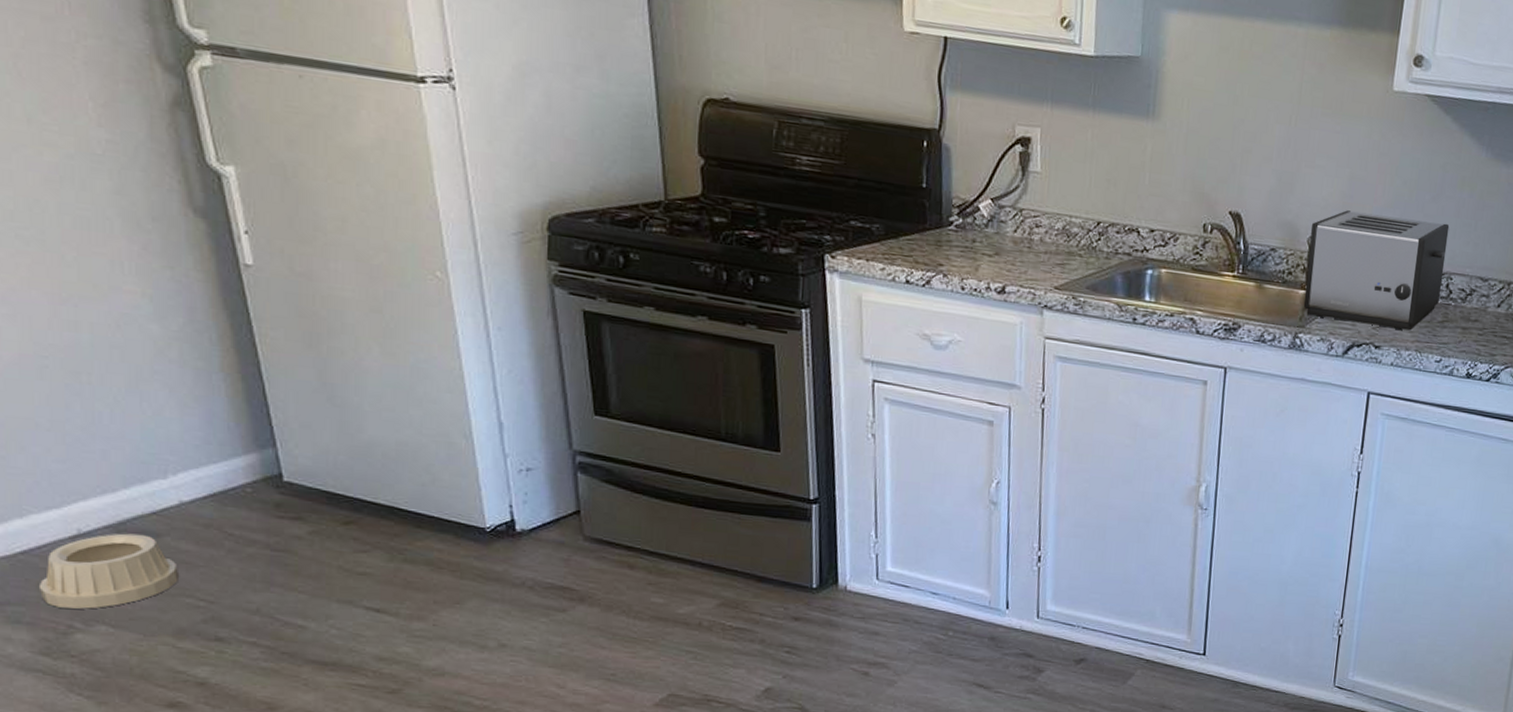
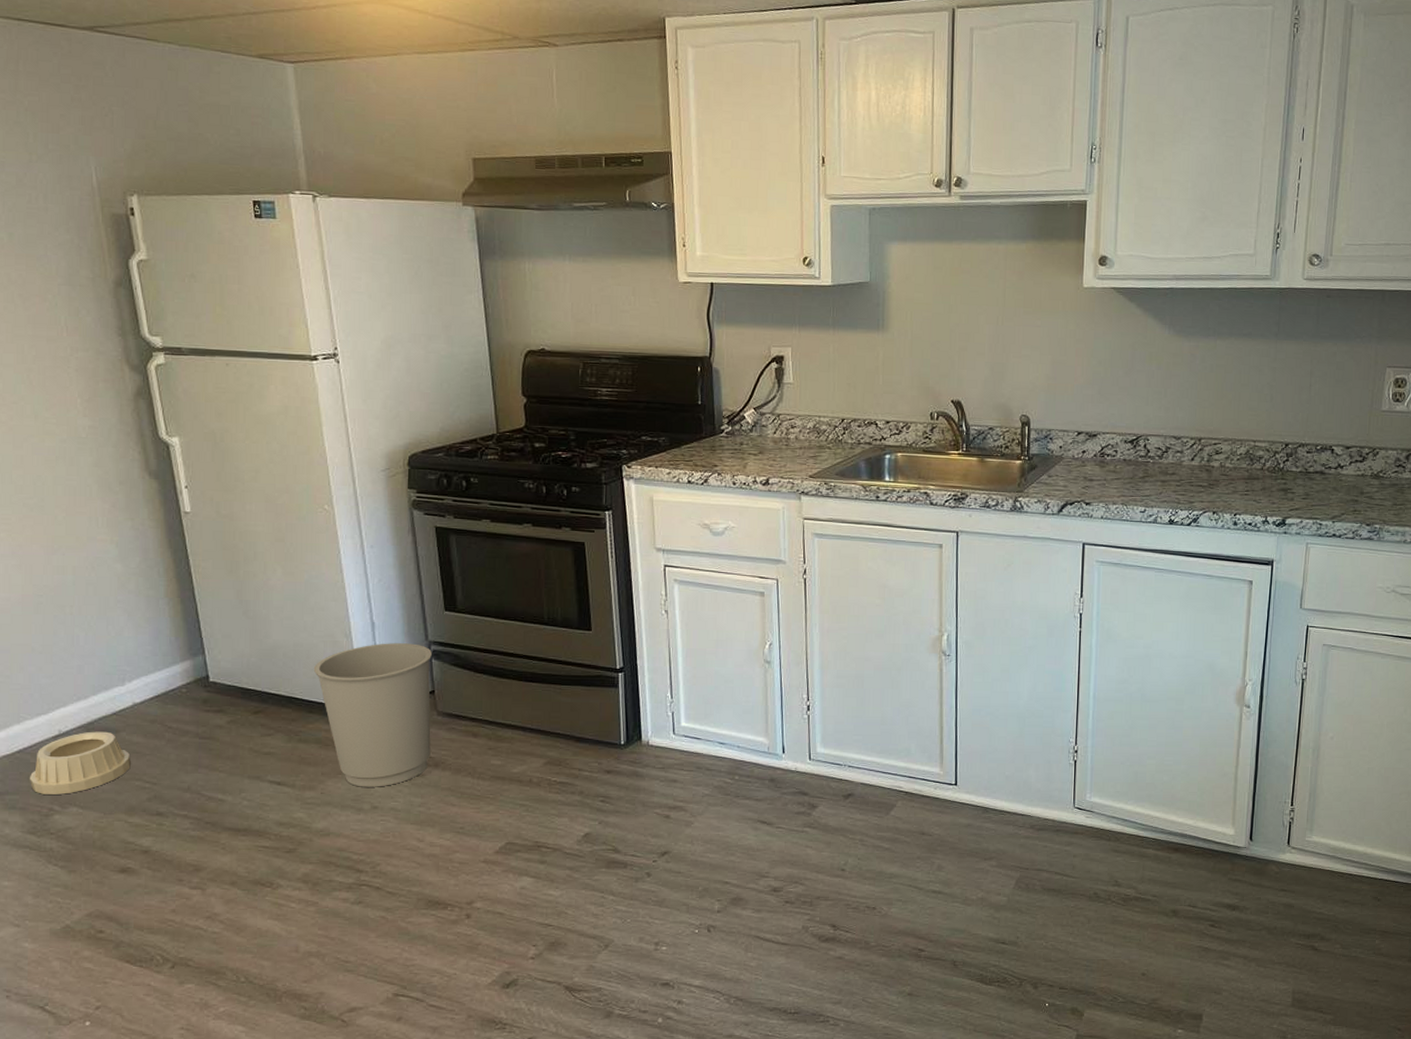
trash can: none [422,449,577,622] -> present [313,643,432,787]
toaster: present [1303,210,1450,331] -> none [1020,390,1142,487]

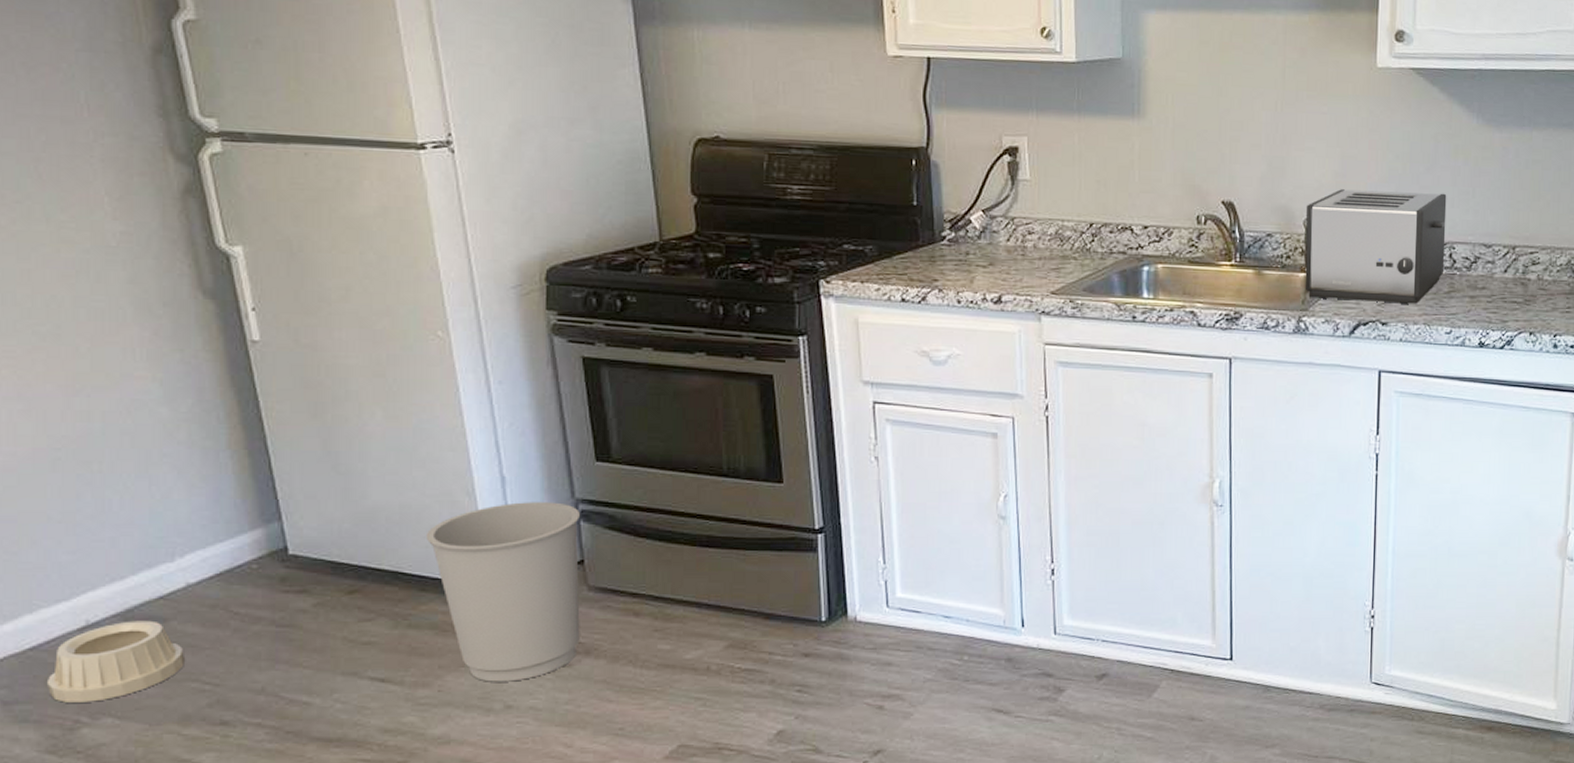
toaster: none [1020,390,1142,487] -> present [1304,189,1447,304]

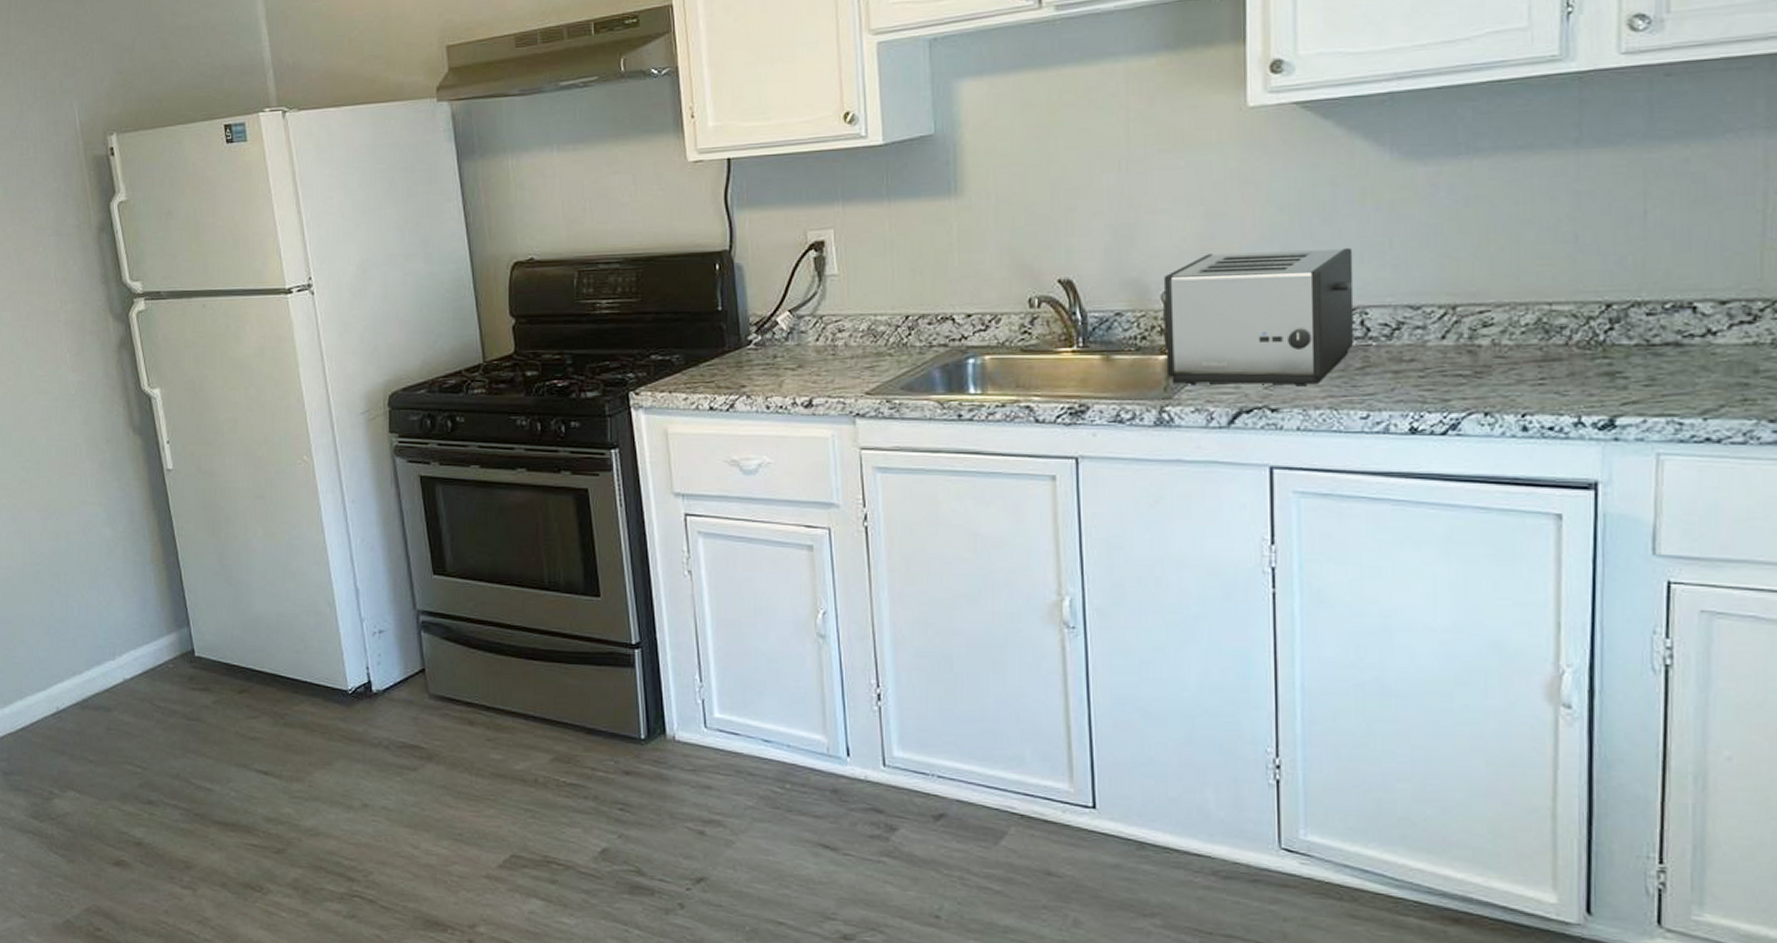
pet bowl: present [46,620,184,704] -> none [31,709,123,778]
trash can: present [425,502,580,682] -> none [297,612,423,782]

